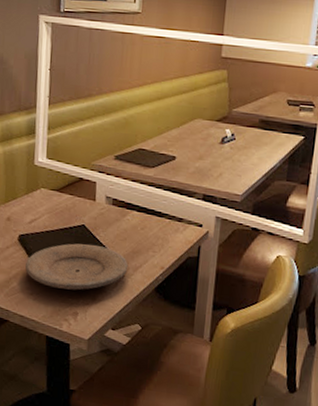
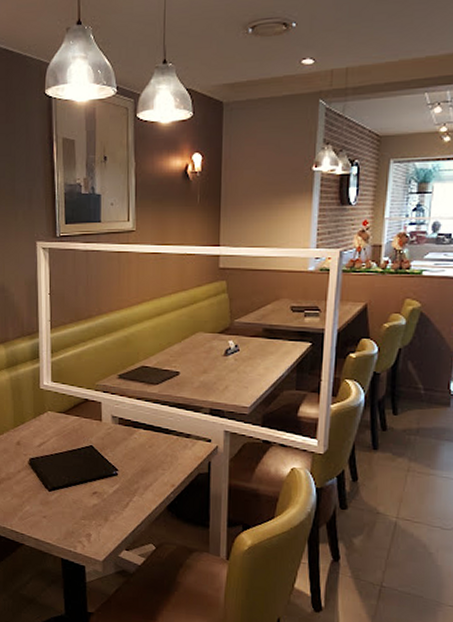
plate: present [25,243,129,290] -> none [37,464,139,512]

